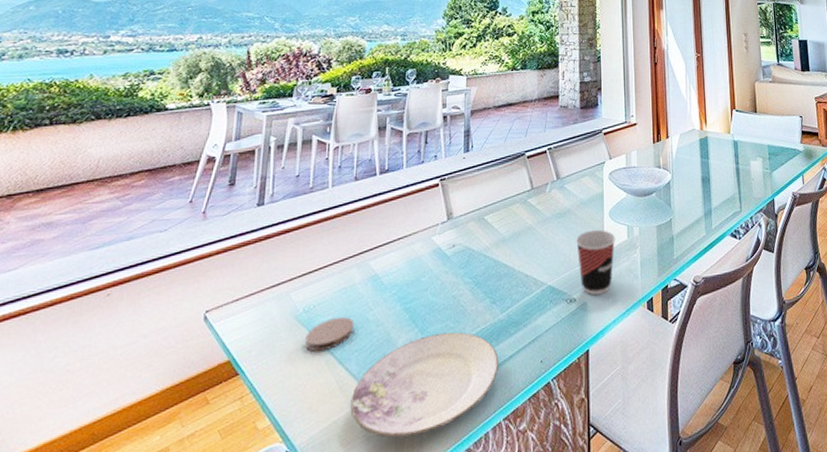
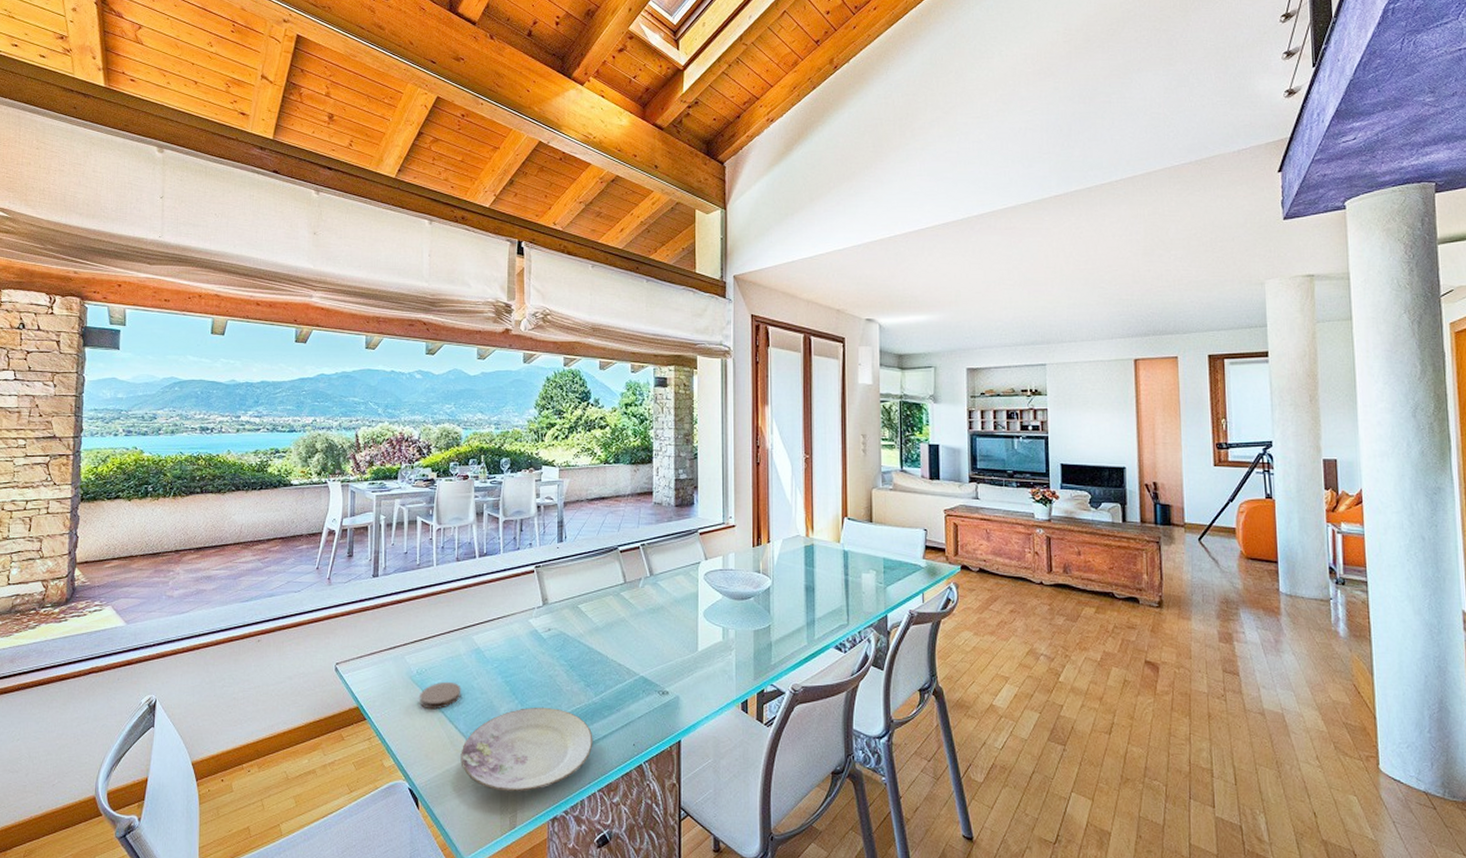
cup: present [576,229,616,296] -> none [669,628,711,691]

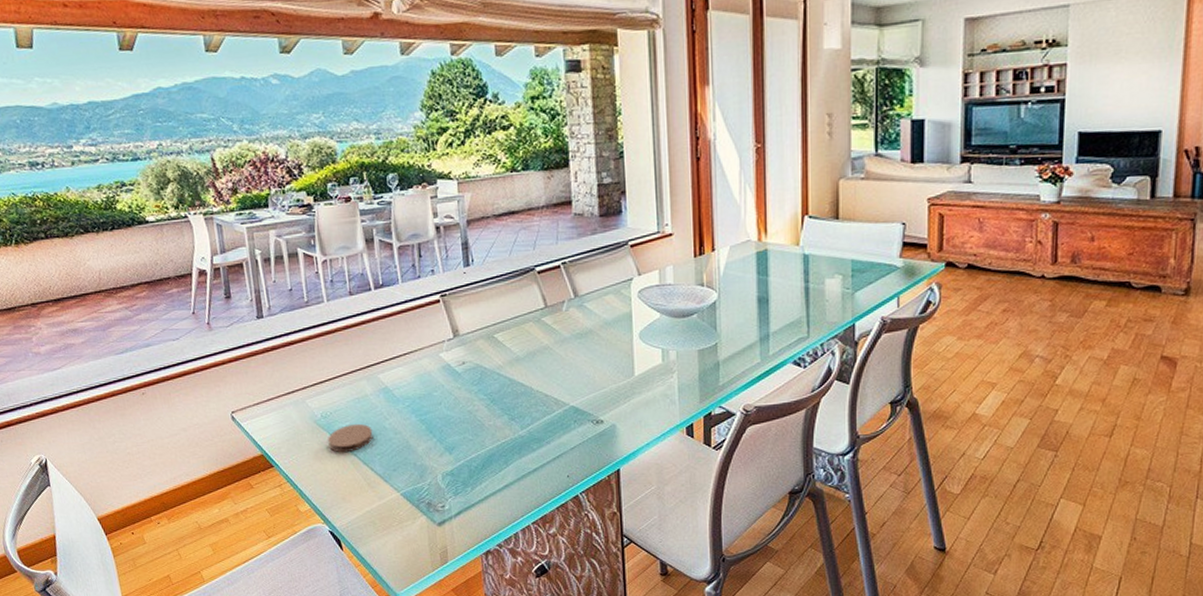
plate: present [460,707,593,792] -> none [380,443,523,529]

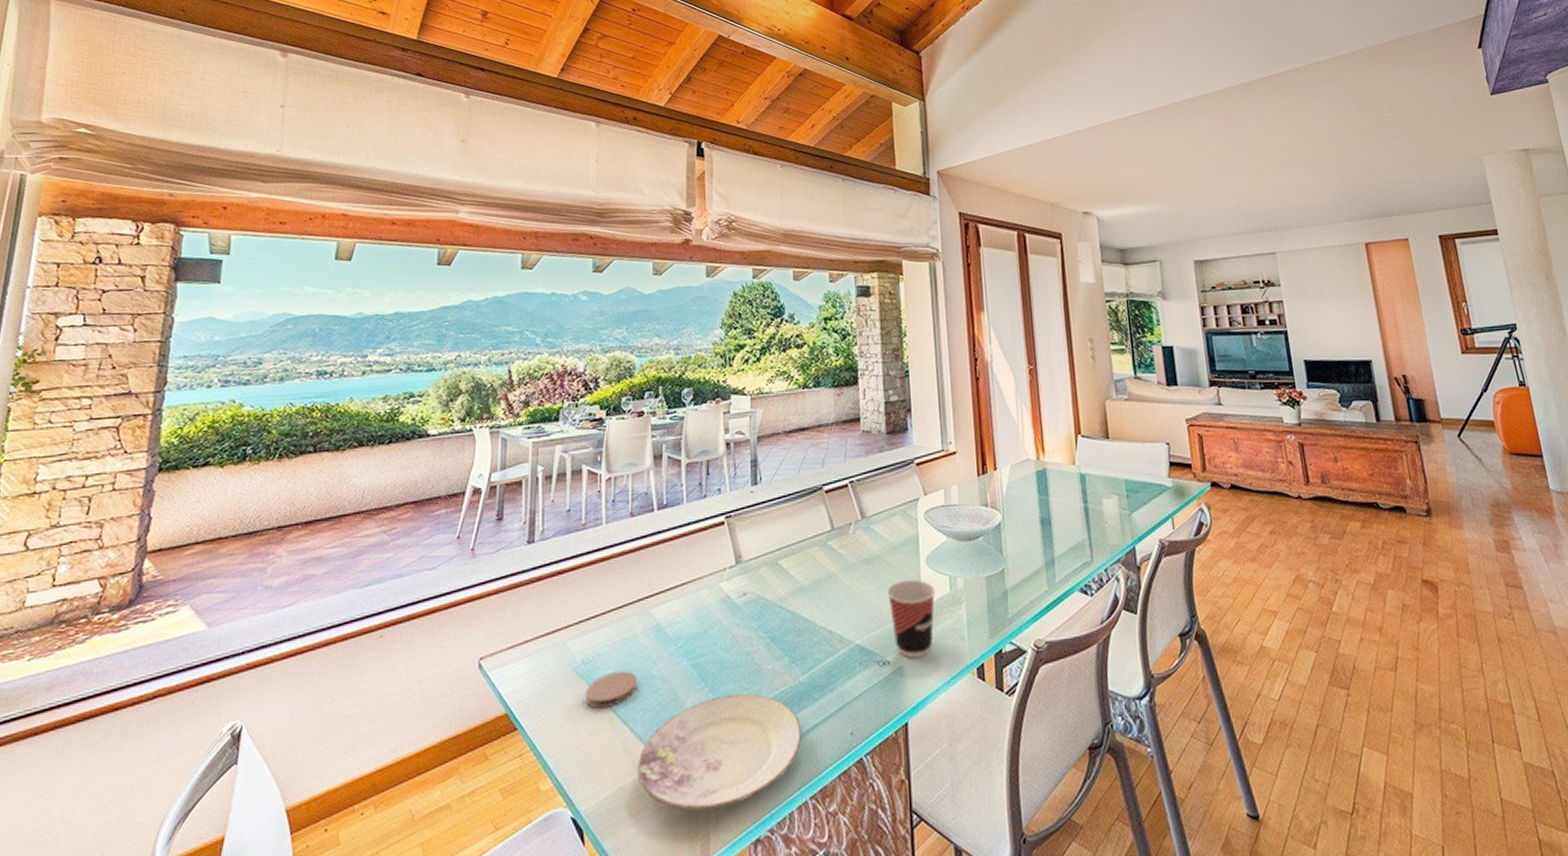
plate: none [380,443,523,529] -> present [637,693,802,811]
cup: none [601,351,648,418] -> present [887,579,936,659]

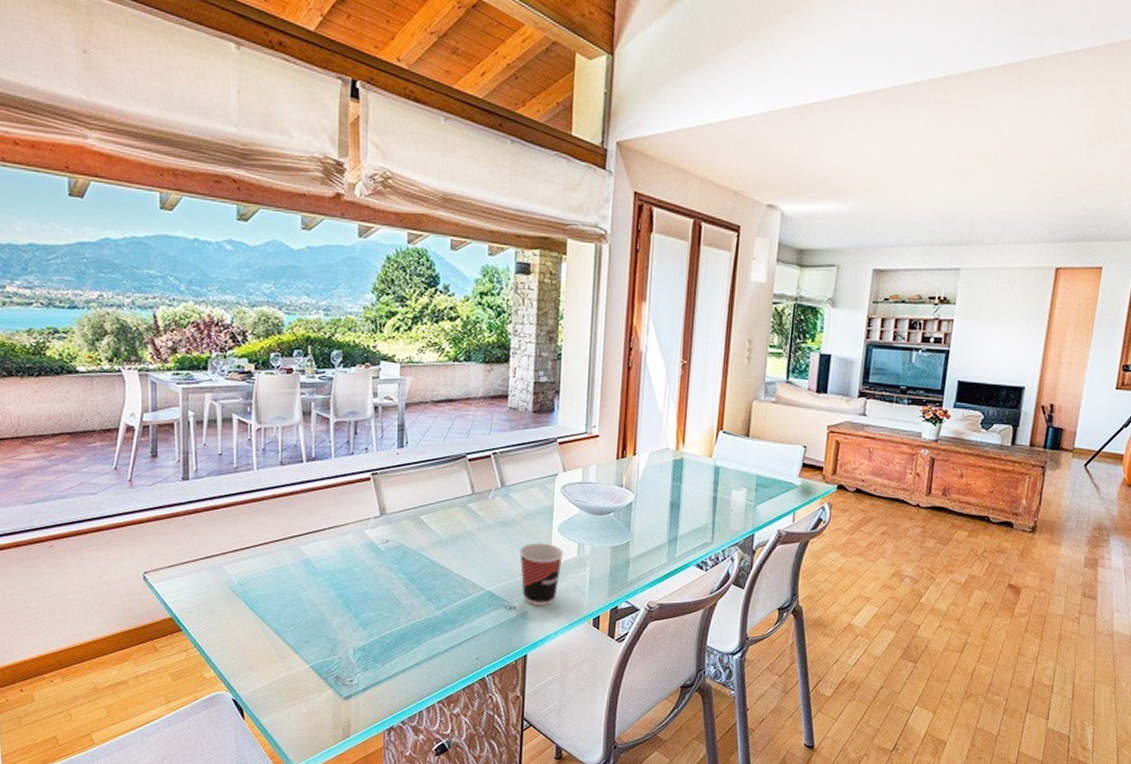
coaster: present [586,670,638,709] -> none [242,593,289,622]
plate: present [637,693,802,811] -> none [289,620,434,703]

